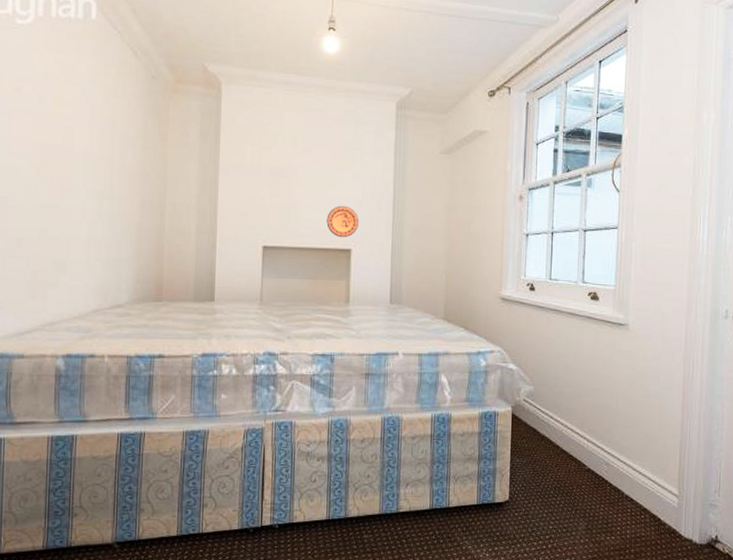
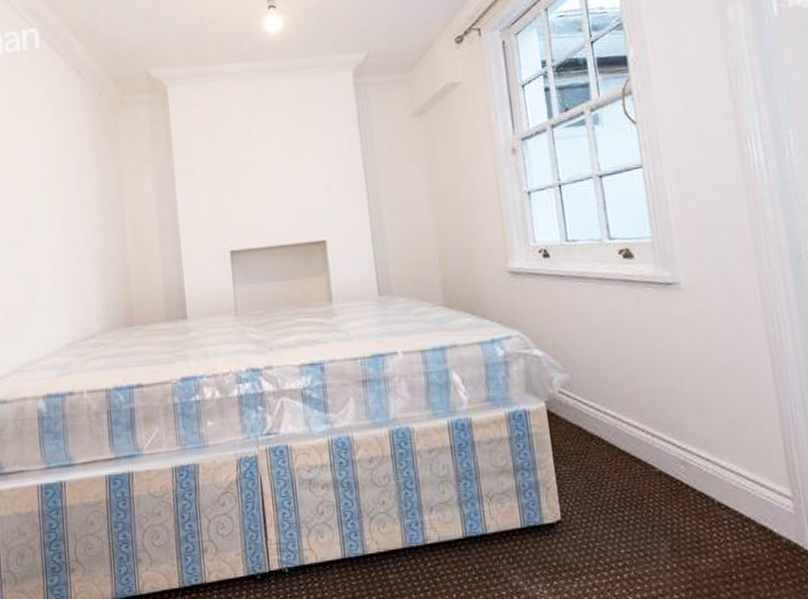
decorative plate: present [326,205,360,238] -> none [294,193,331,230]

